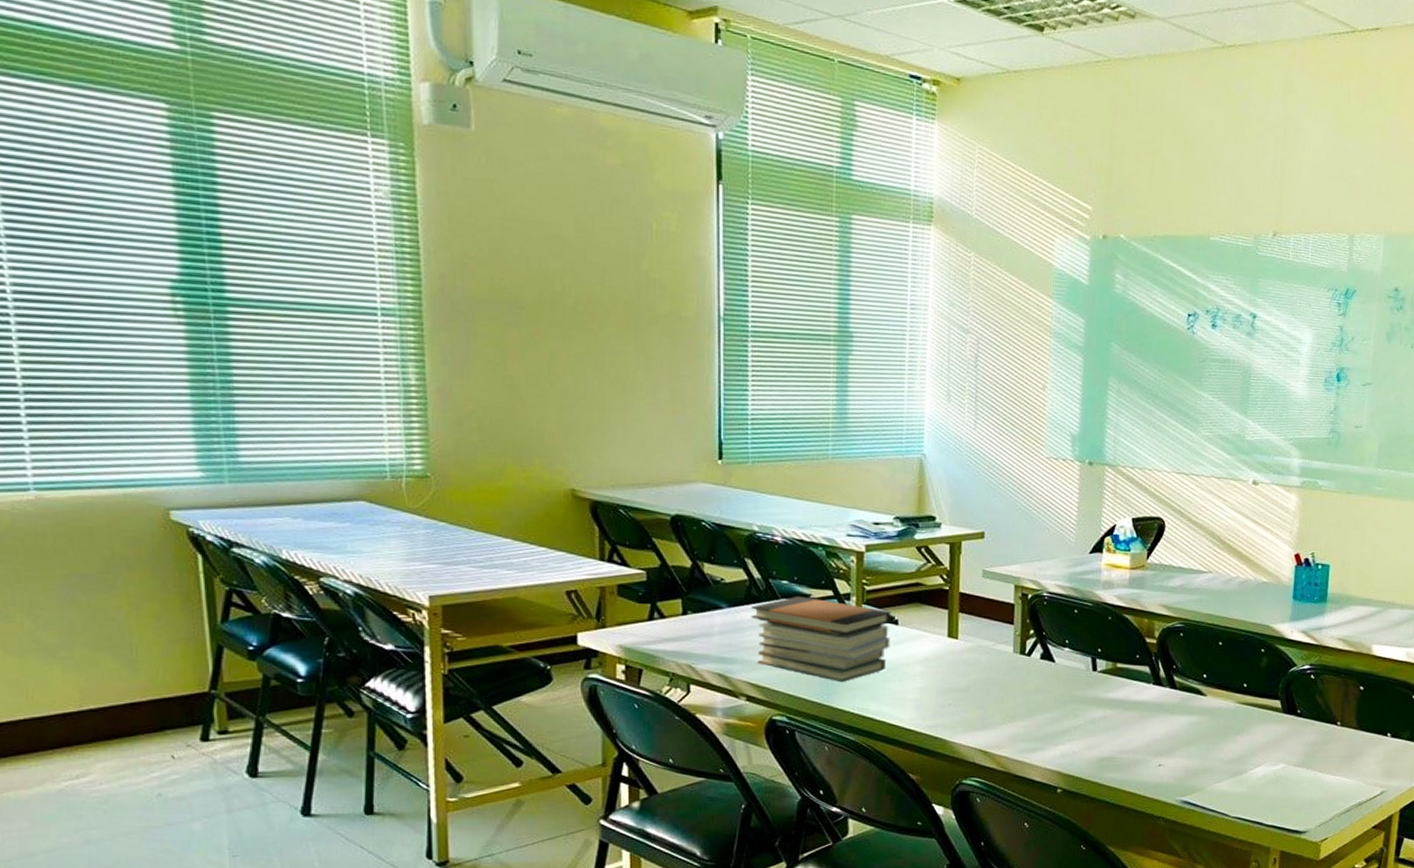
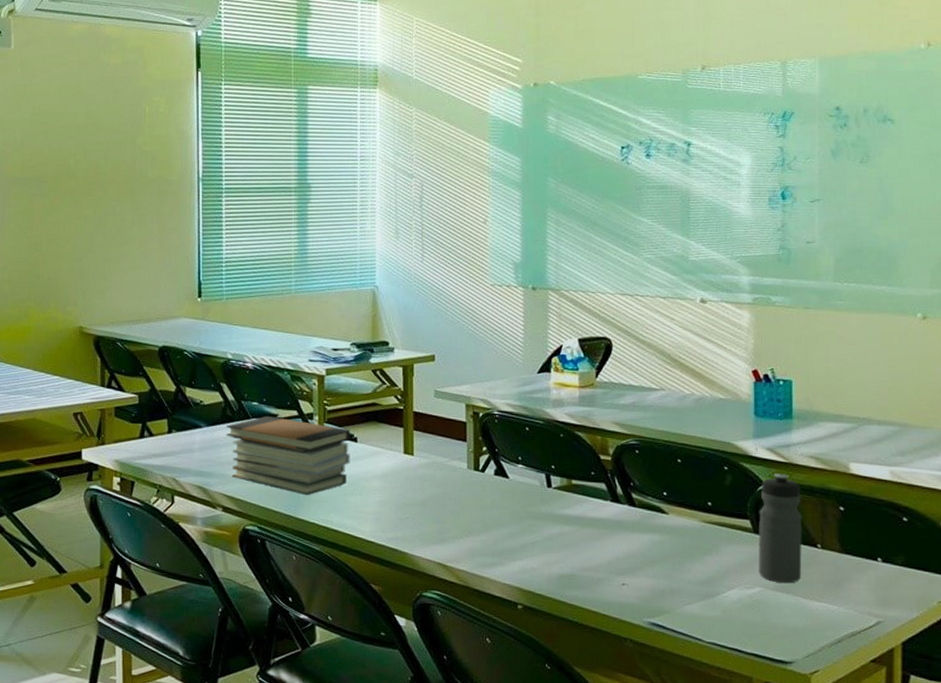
water bottle: none [1283,655,1328,760] -> present [758,474,802,584]

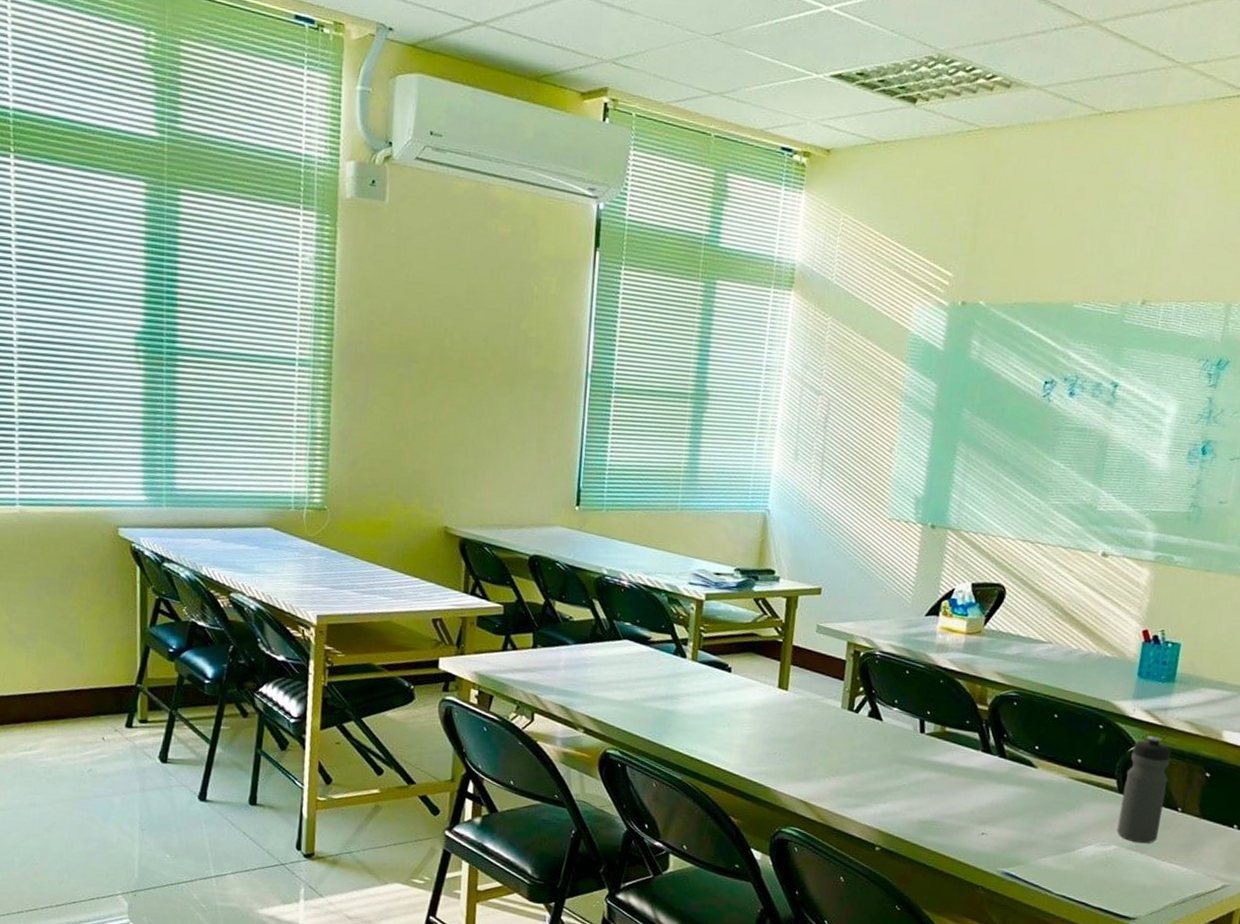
book stack: present [226,415,351,496] -> none [594,637,726,724]

